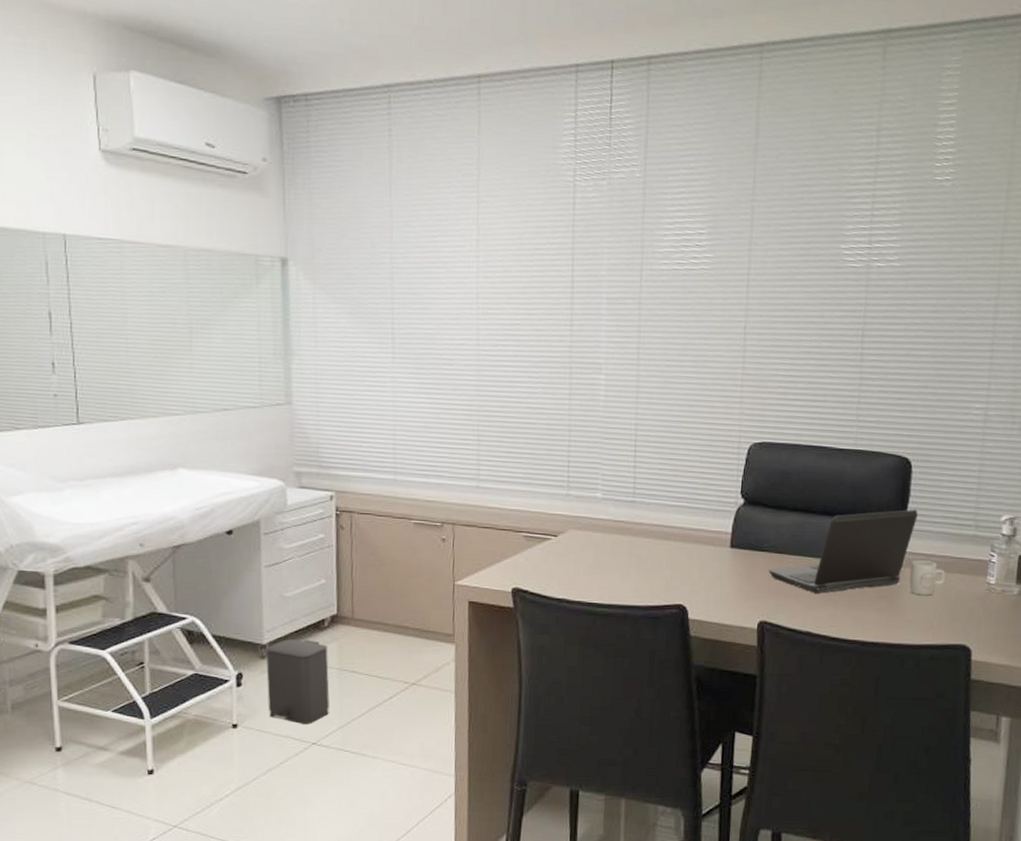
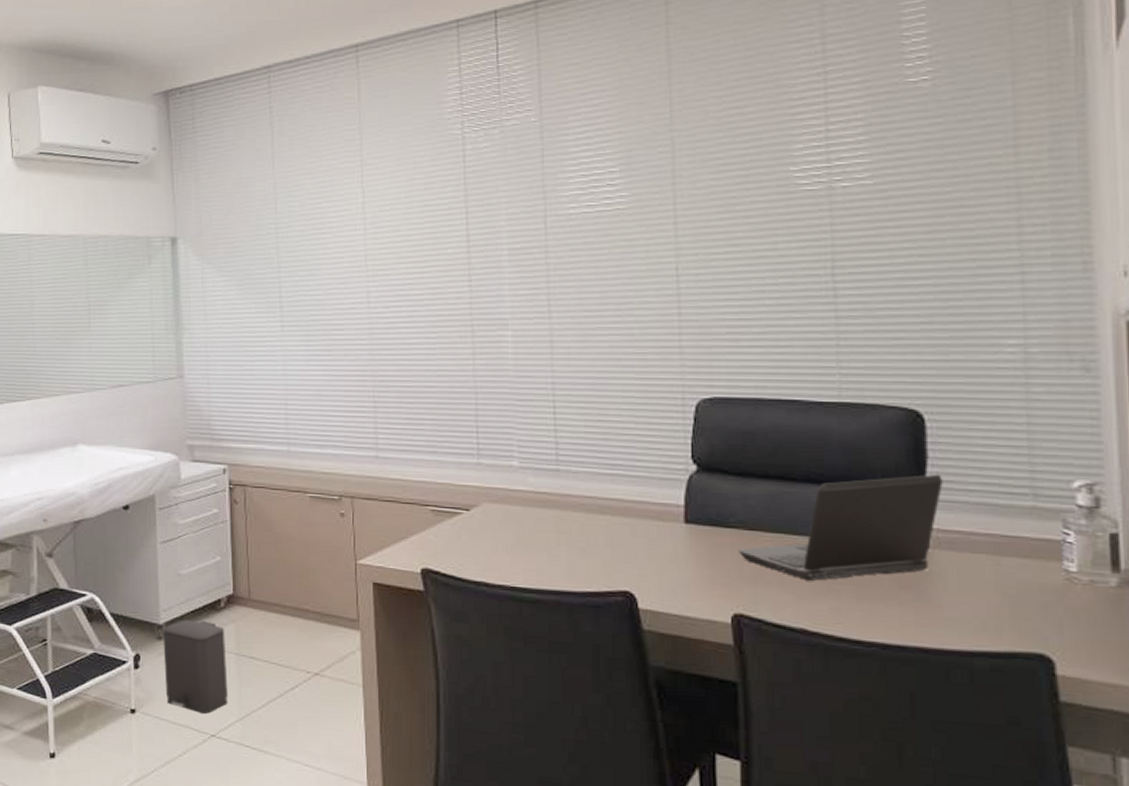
mug: present [909,560,947,596] -> none [941,539,999,586]

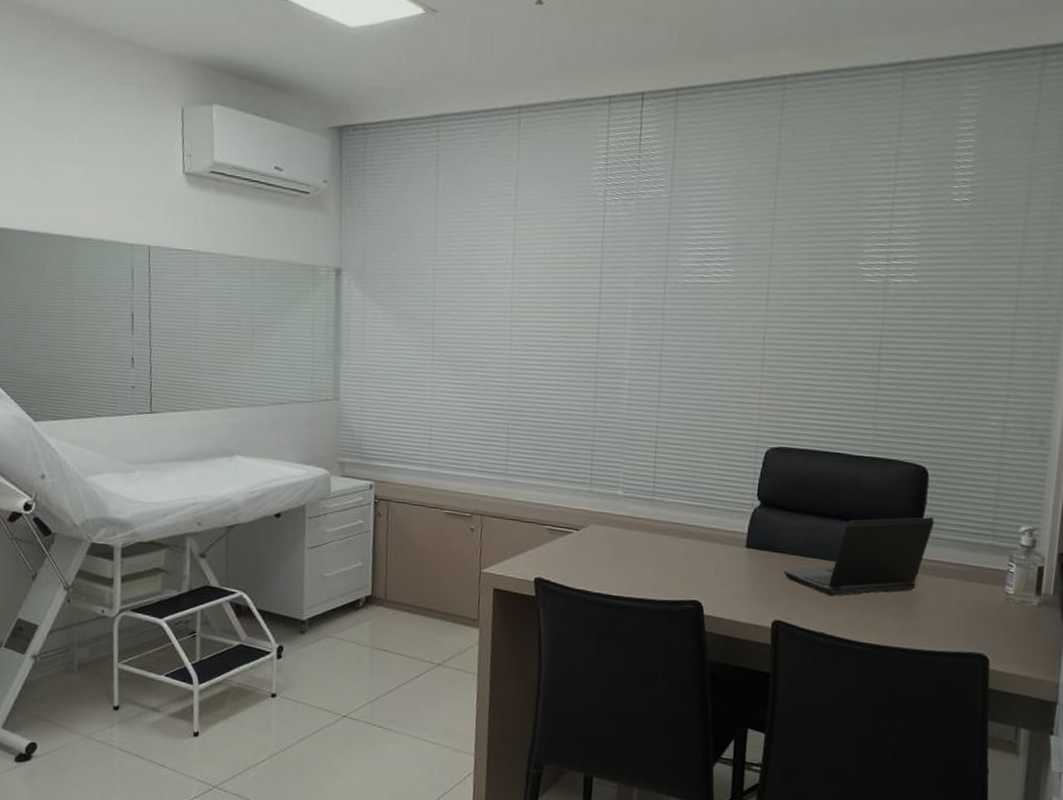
pedal bin: present [162,620,228,714] -> none [304,616,362,698]

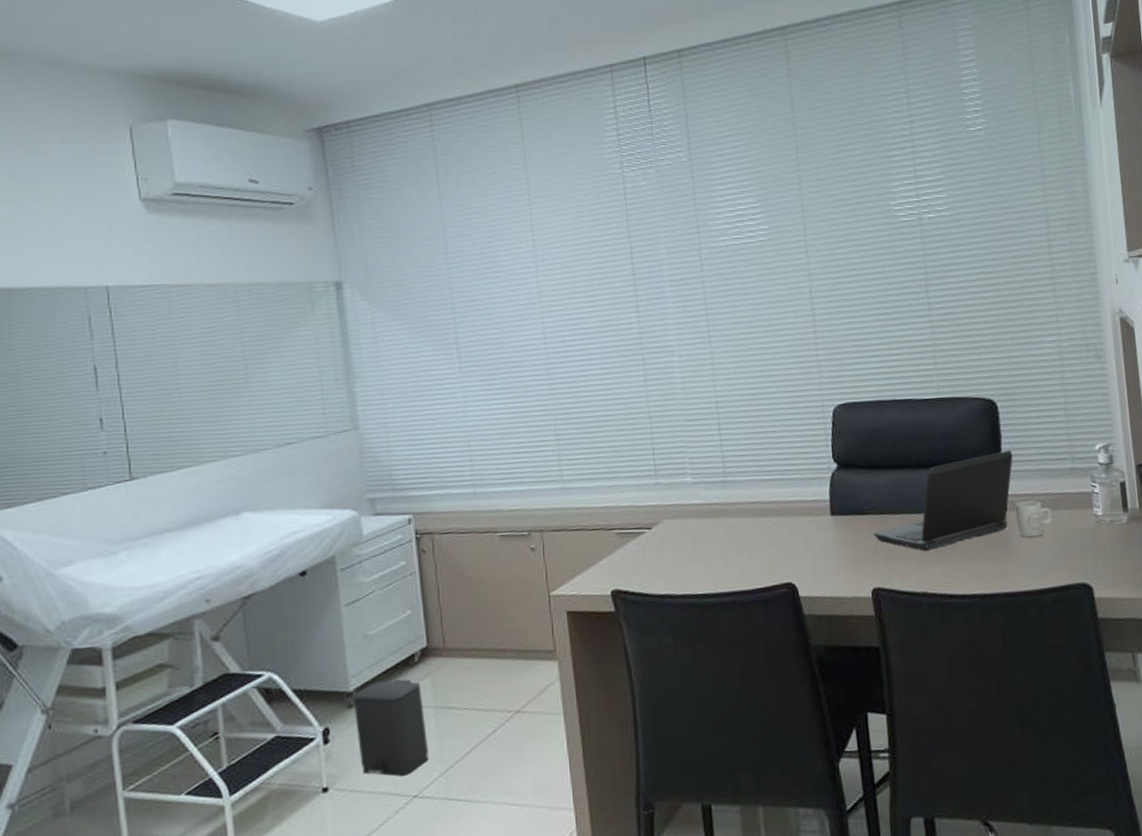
pedal bin: none [304,616,362,698] -> present [352,679,429,777]
mug: none [925,567,964,603] -> present [1015,500,1053,538]

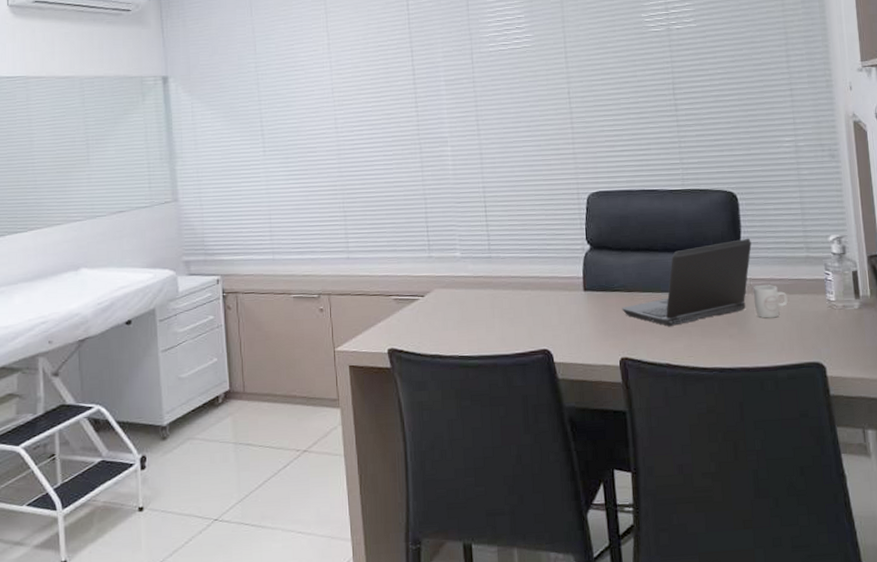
pedal bin: present [352,679,429,777] -> none [166,417,228,501]

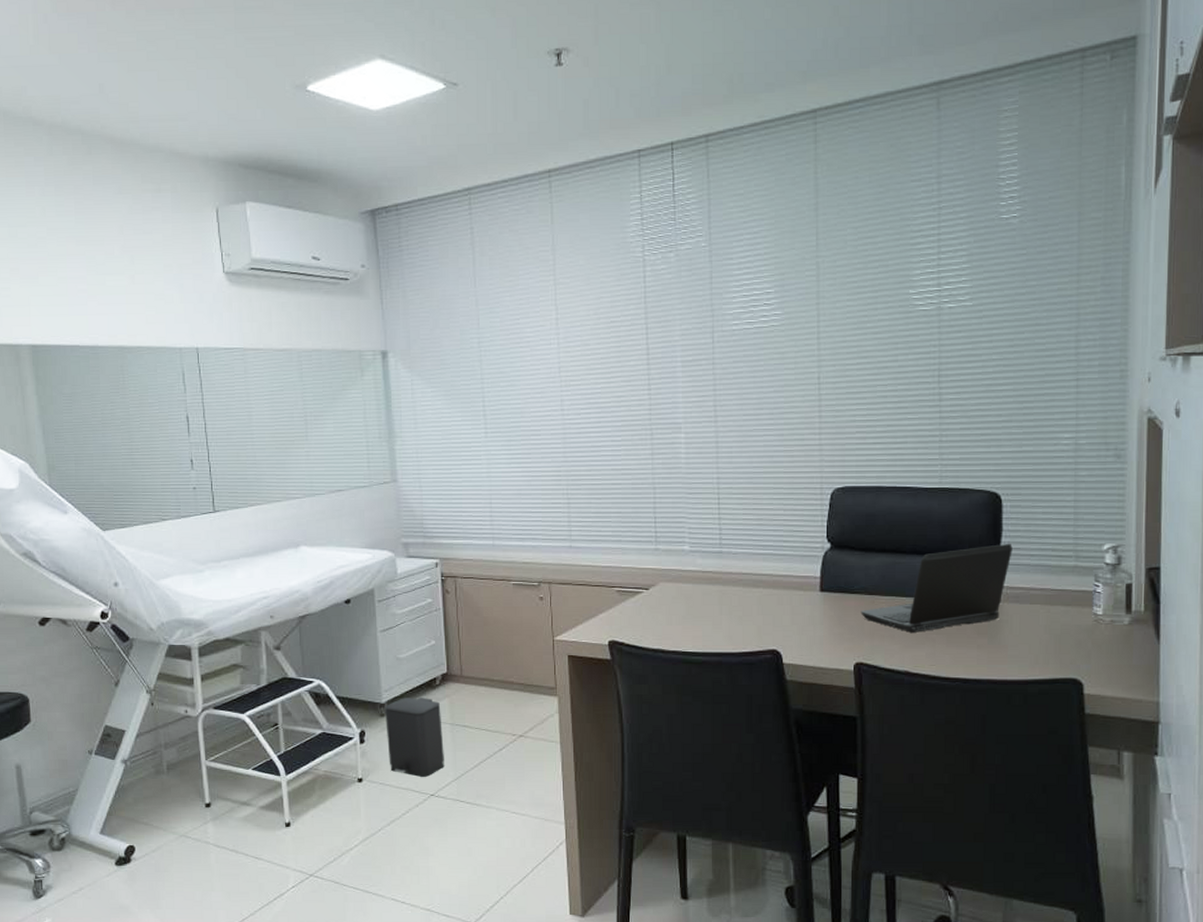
pedal bin: none [166,417,228,501] -> present [384,698,444,777]
mug: present [753,285,789,319] -> none [1009,594,1049,630]

